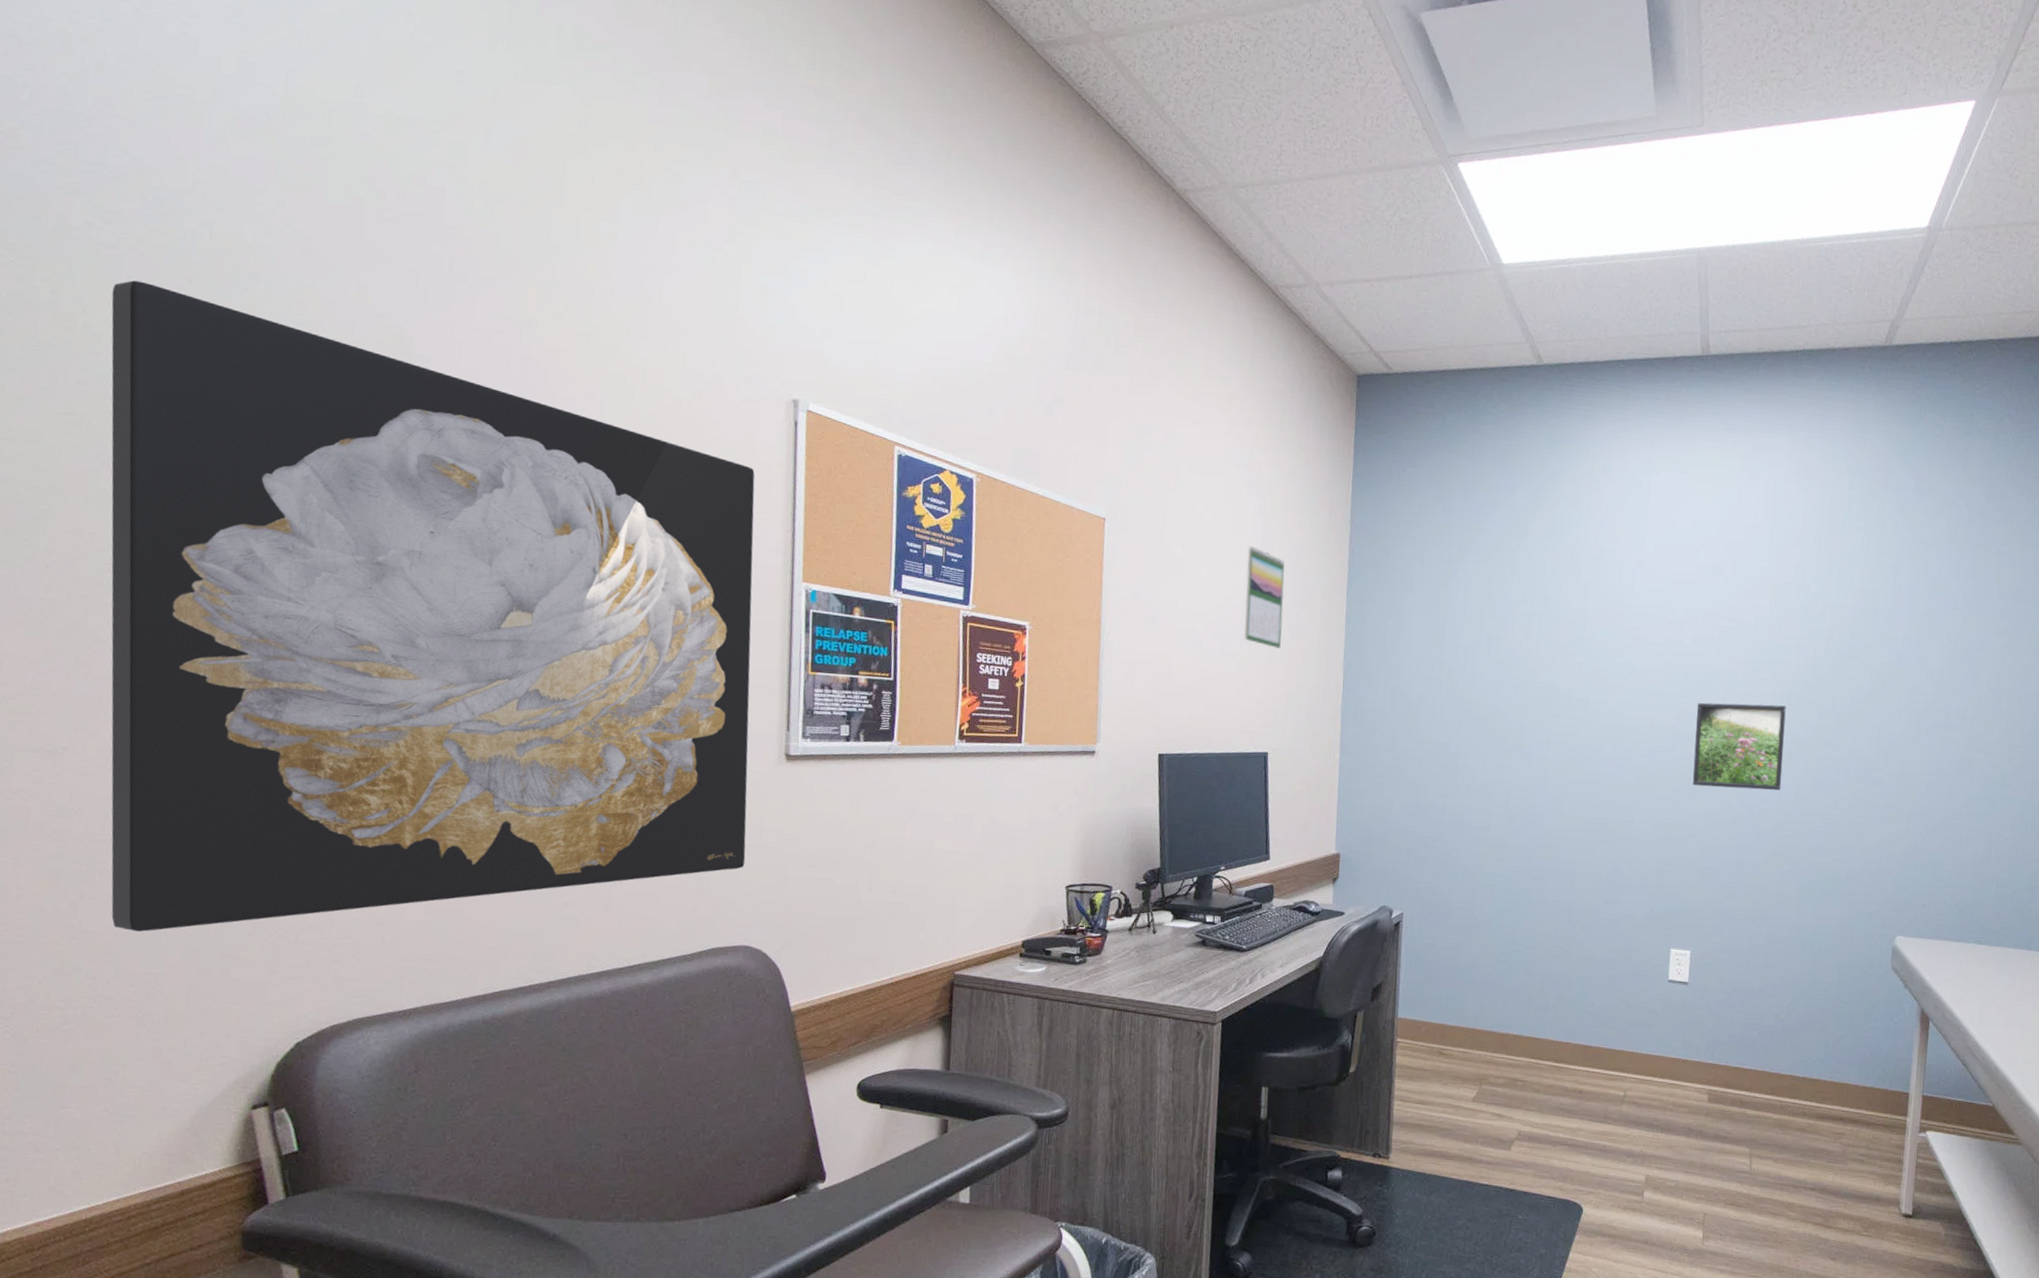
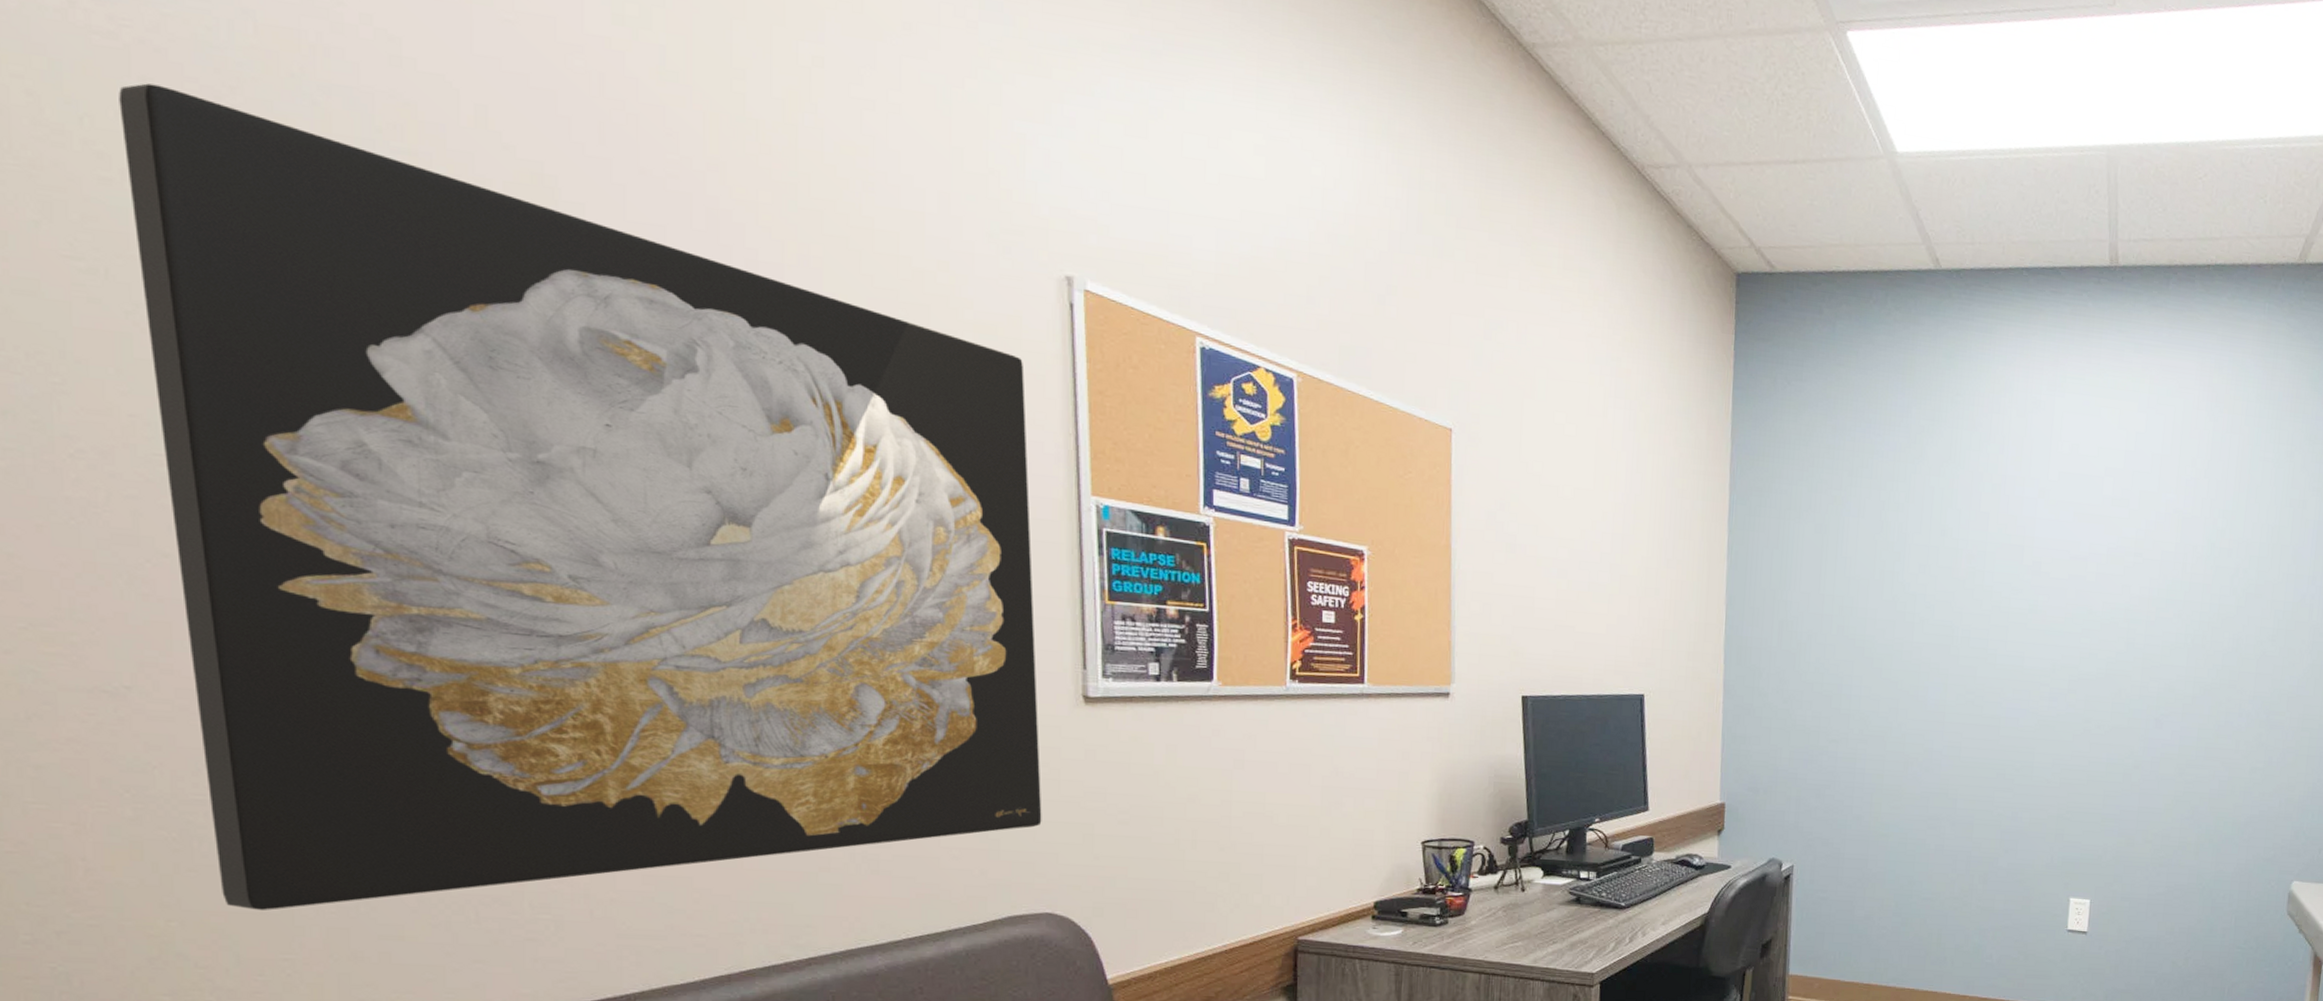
calendar: present [1243,545,1285,648] -> none [1614,464,1659,580]
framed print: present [1692,702,1786,790] -> none [2094,642,2190,735]

